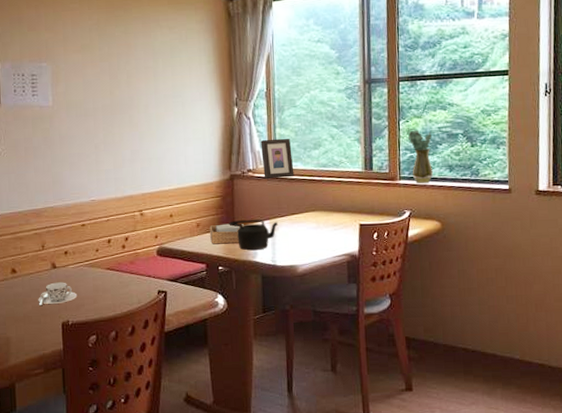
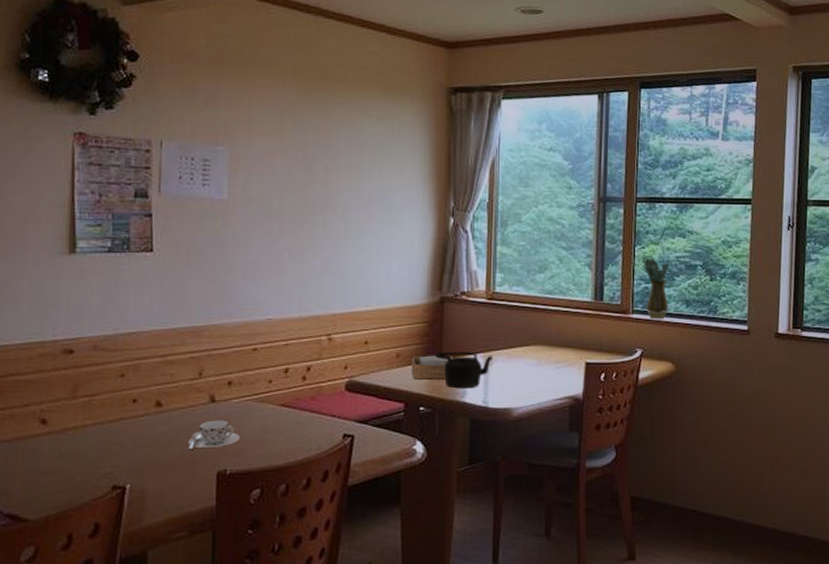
picture frame: present [261,138,294,179] -> none [478,257,515,304]

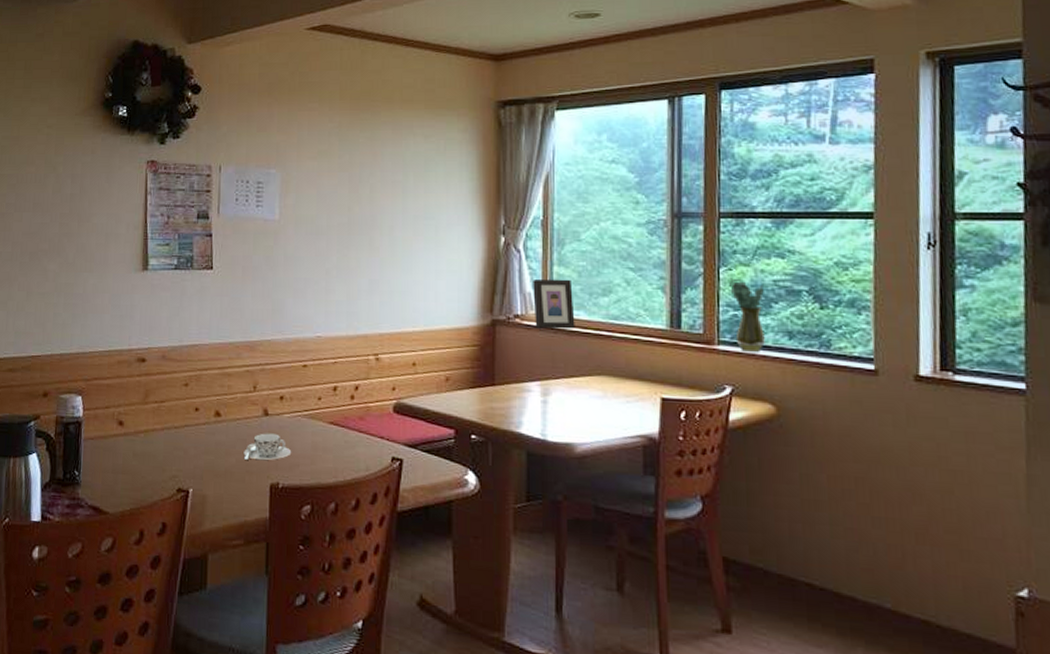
napkin holder: present [412,355,452,381] -> none [462,380,506,409]
teapot: present [435,351,494,389] -> none [487,377,552,419]
picture frame: none [478,257,515,304] -> present [533,278,575,329]

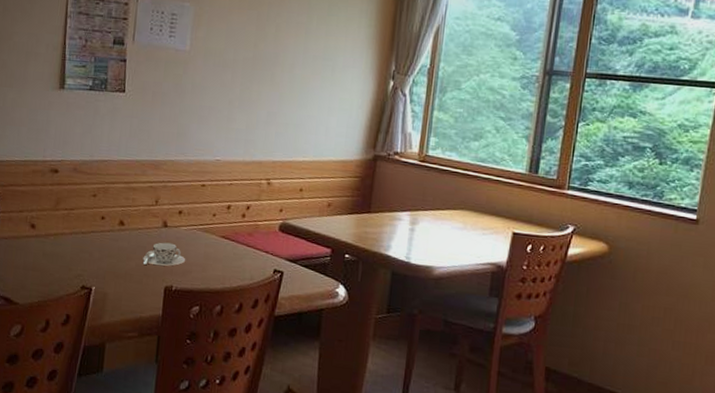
picture frame: present [533,278,575,329] -> none [411,121,449,168]
vase: present [729,276,765,353] -> none [584,131,614,199]

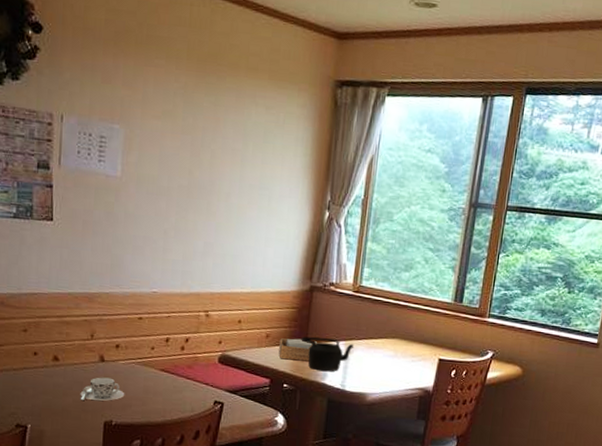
napkin holder: none [340,207,380,233] -> present [279,338,317,363]
teapot: none [364,206,420,243] -> present [301,336,354,372]

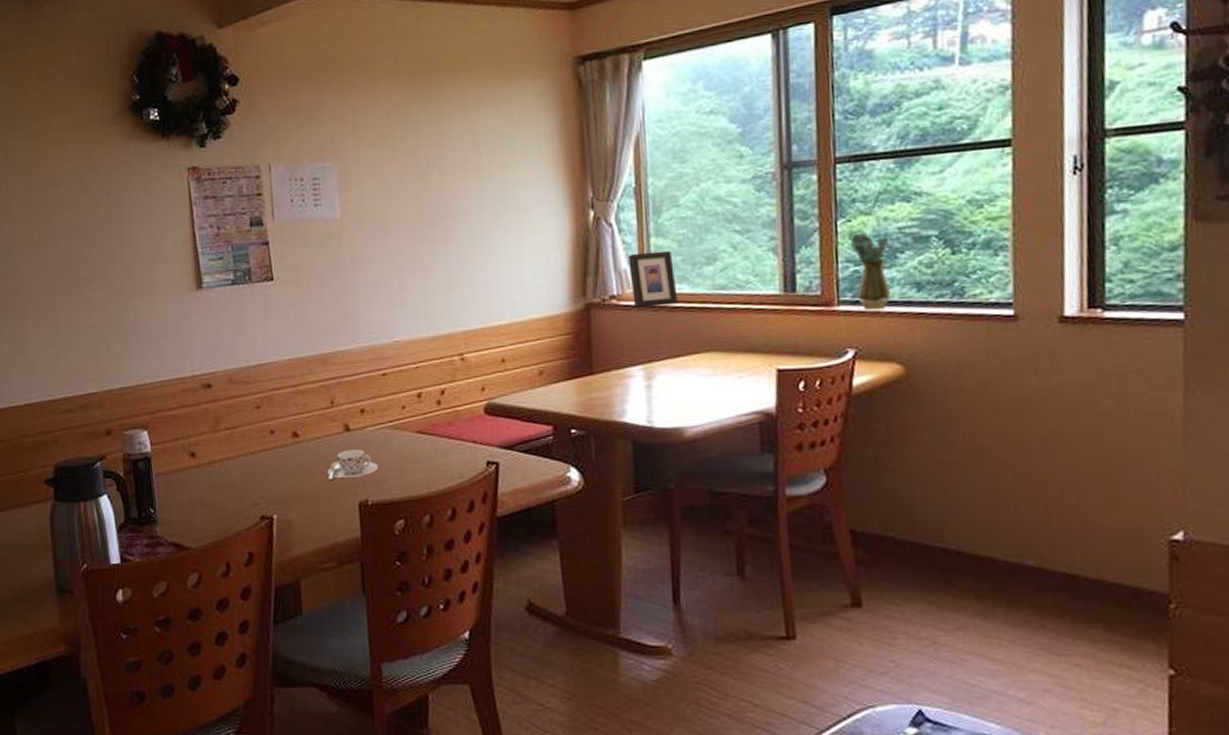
napkin holder: present [279,338,317,363] -> none [557,370,605,399]
teapot: present [301,336,354,372] -> none [584,364,657,407]
picture frame: none [346,252,381,298] -> present [628,250,678,308]
vase: none [503,262,530,326] -> present [848,228,891,311]

